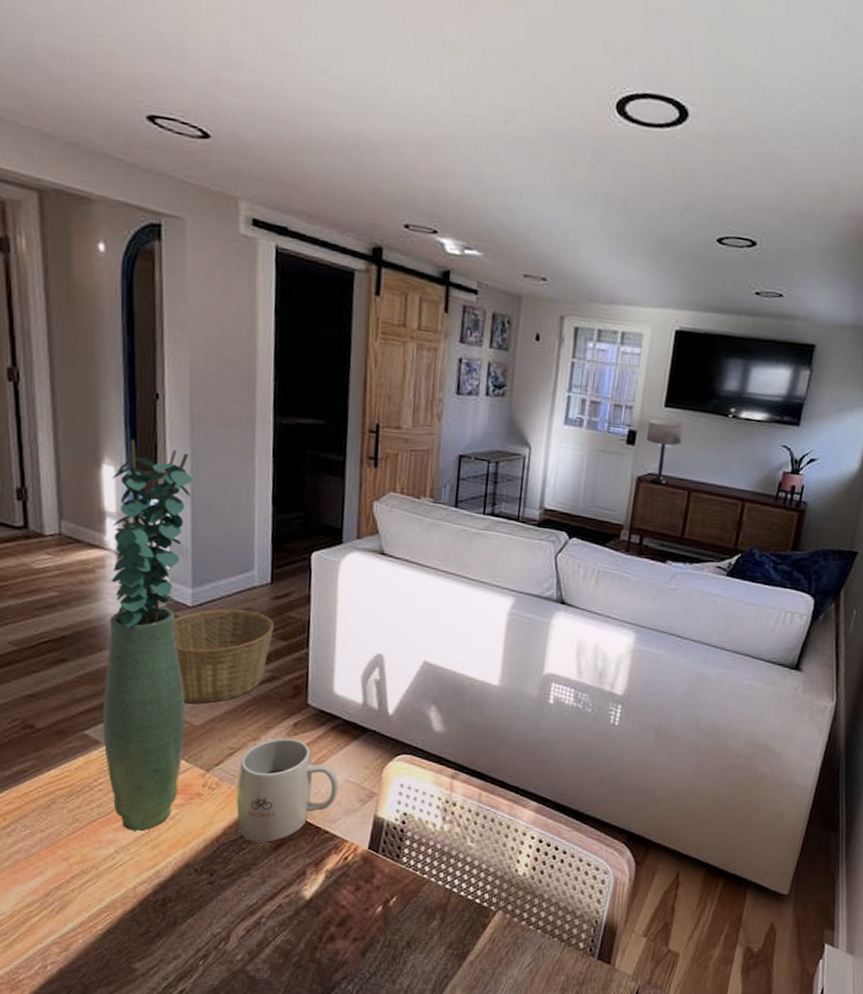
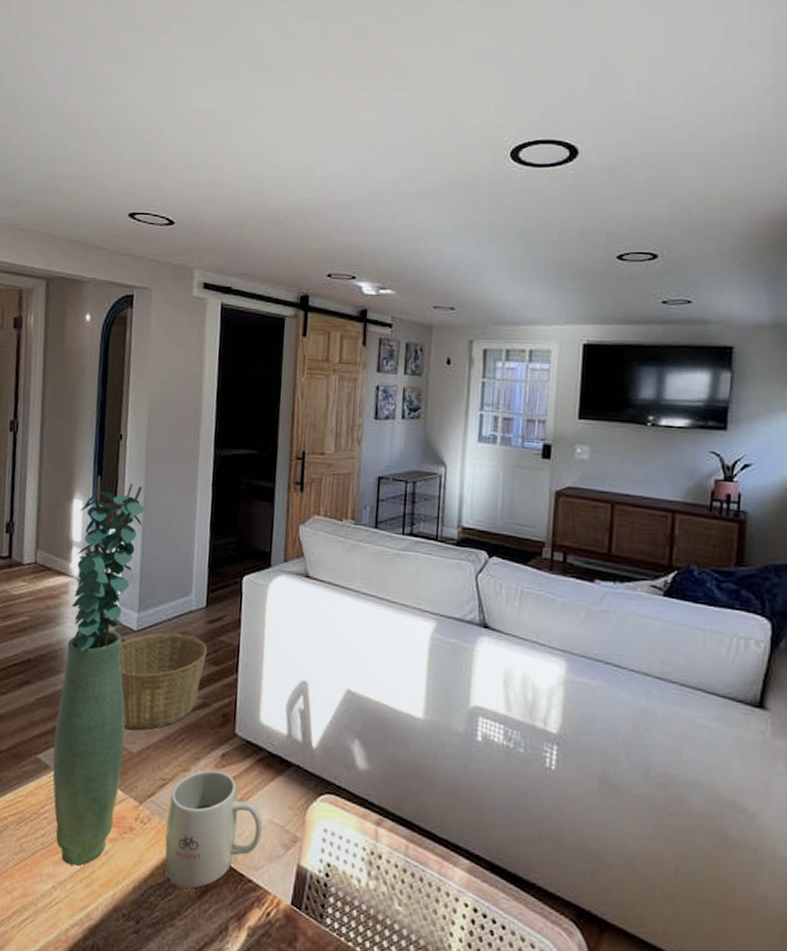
table lamp: present [646,418,683,485] -> none [561,430,600,499]

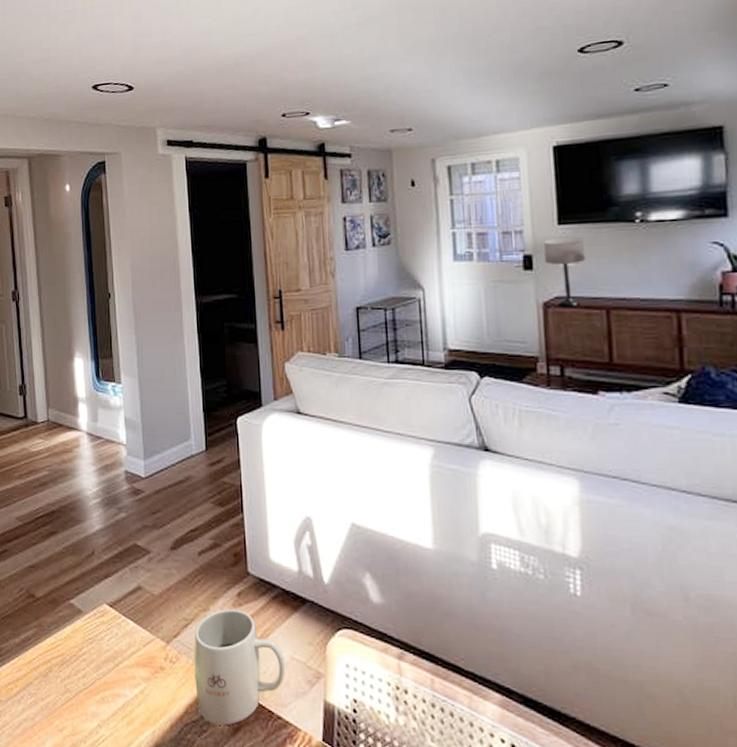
vase: present [52,475,145,866] -> none [81,333,147,705]
basket: present [119,632,207,730] -> none [131,478,212,573]
table lamp: none [561,430,600,499] -> present [544,236,586,308]

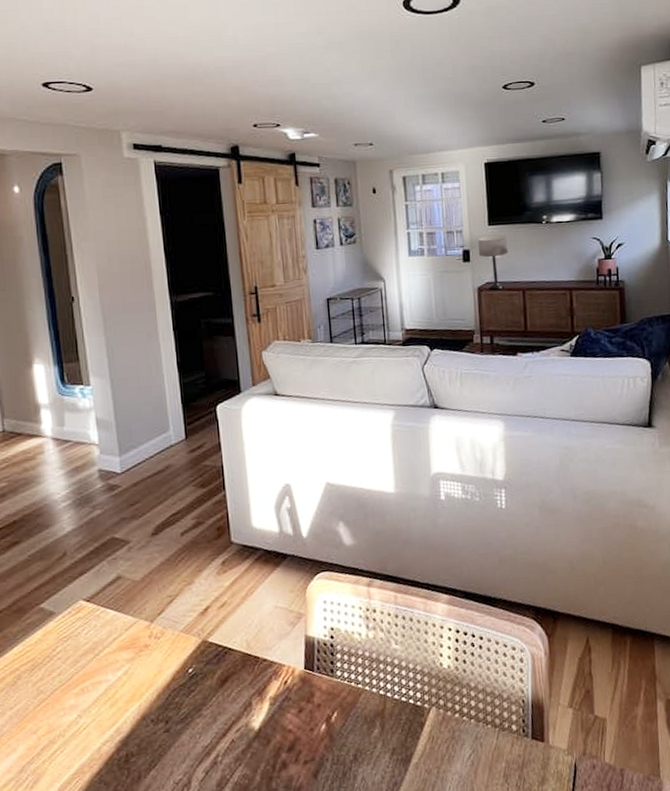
mug: present [193,608,286,726] -> none [179,576,270,682]

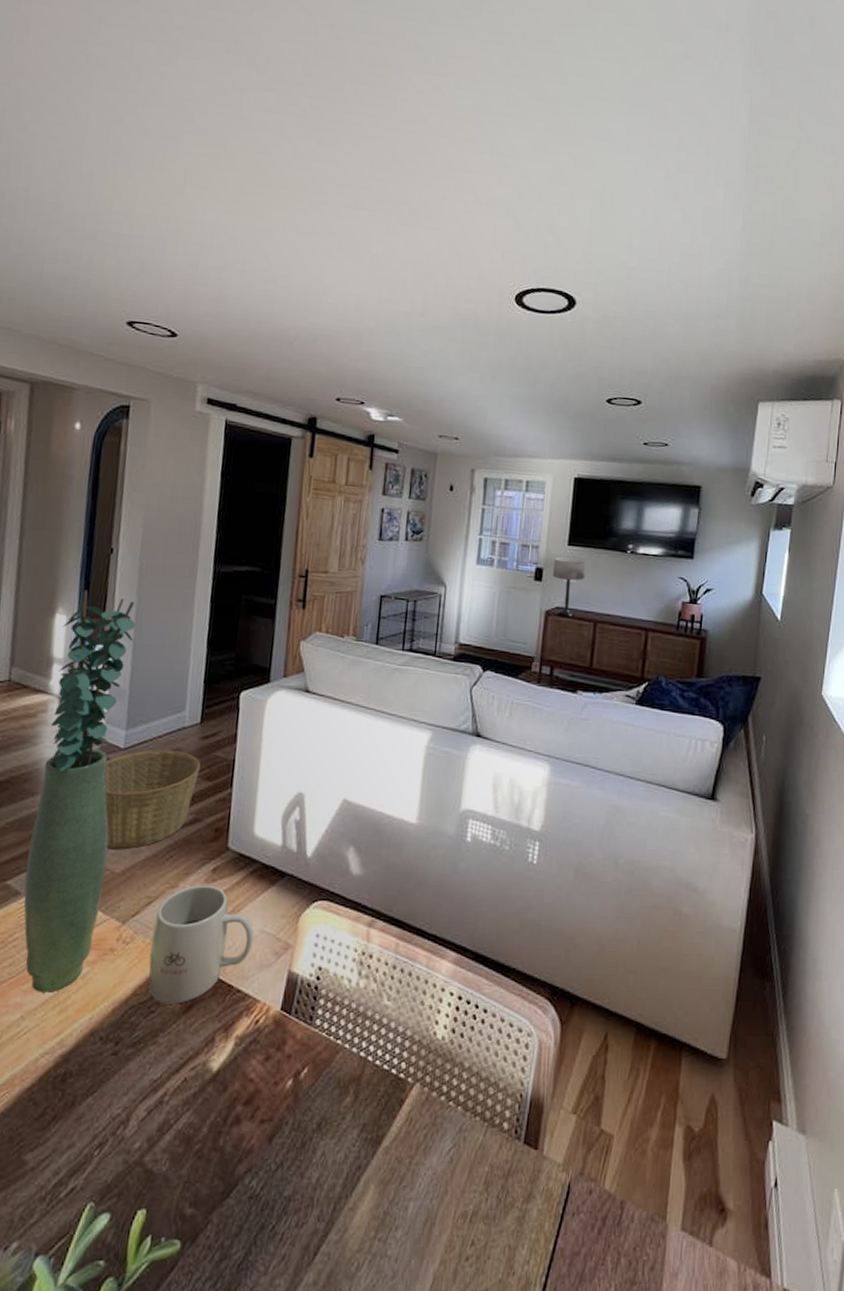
vase: none [42,338,129,693] -> present [23,589,137,993]
basket: none [106,466,193,561] -> present [104,750,200,849]
mug: none [179,576,270,682] -> present [148,884,254,1004]

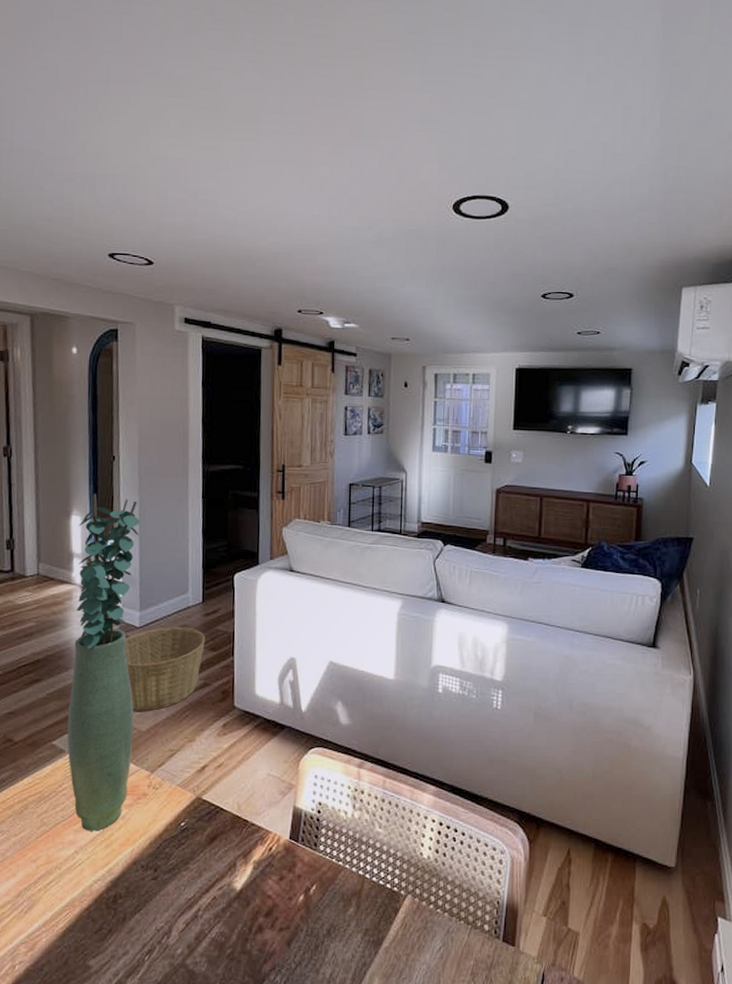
mug: present [148,884,254,1004] -> none [176,738,263,837]
table lamp: present [552,556,586,618] -> none [500,439,531,494]

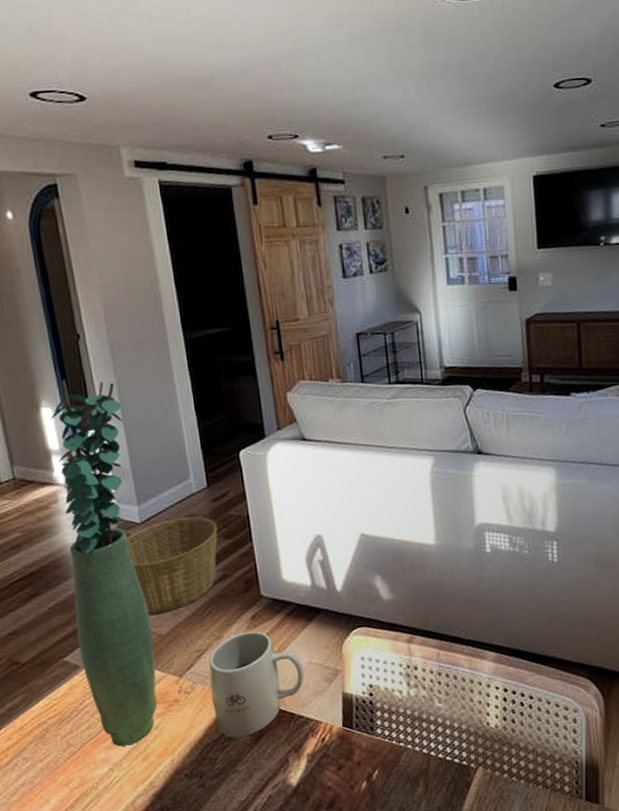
mug: none [176,738,263,837] -> present [208,630,305,738]

